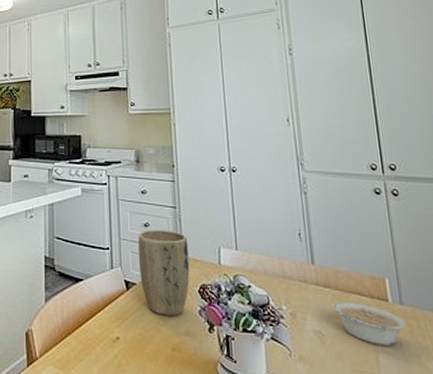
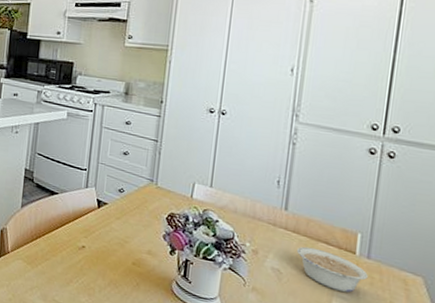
plant pot: present [137,229,190,316] -> none [112,157,164,237]

